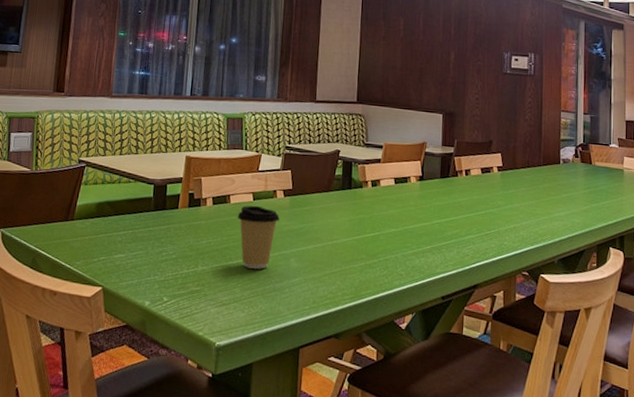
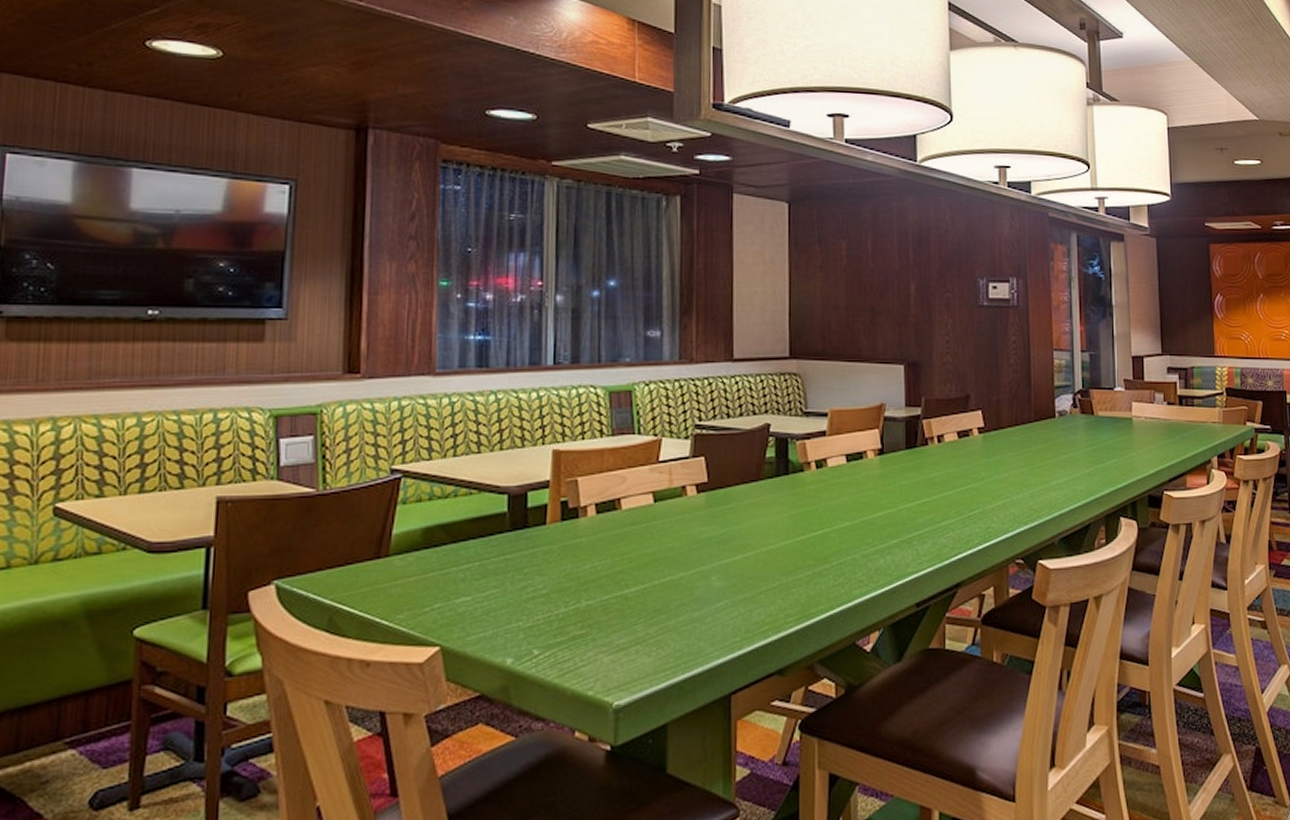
coffee cup: present [237,205,280,269] -> none [632,509,692,596]

